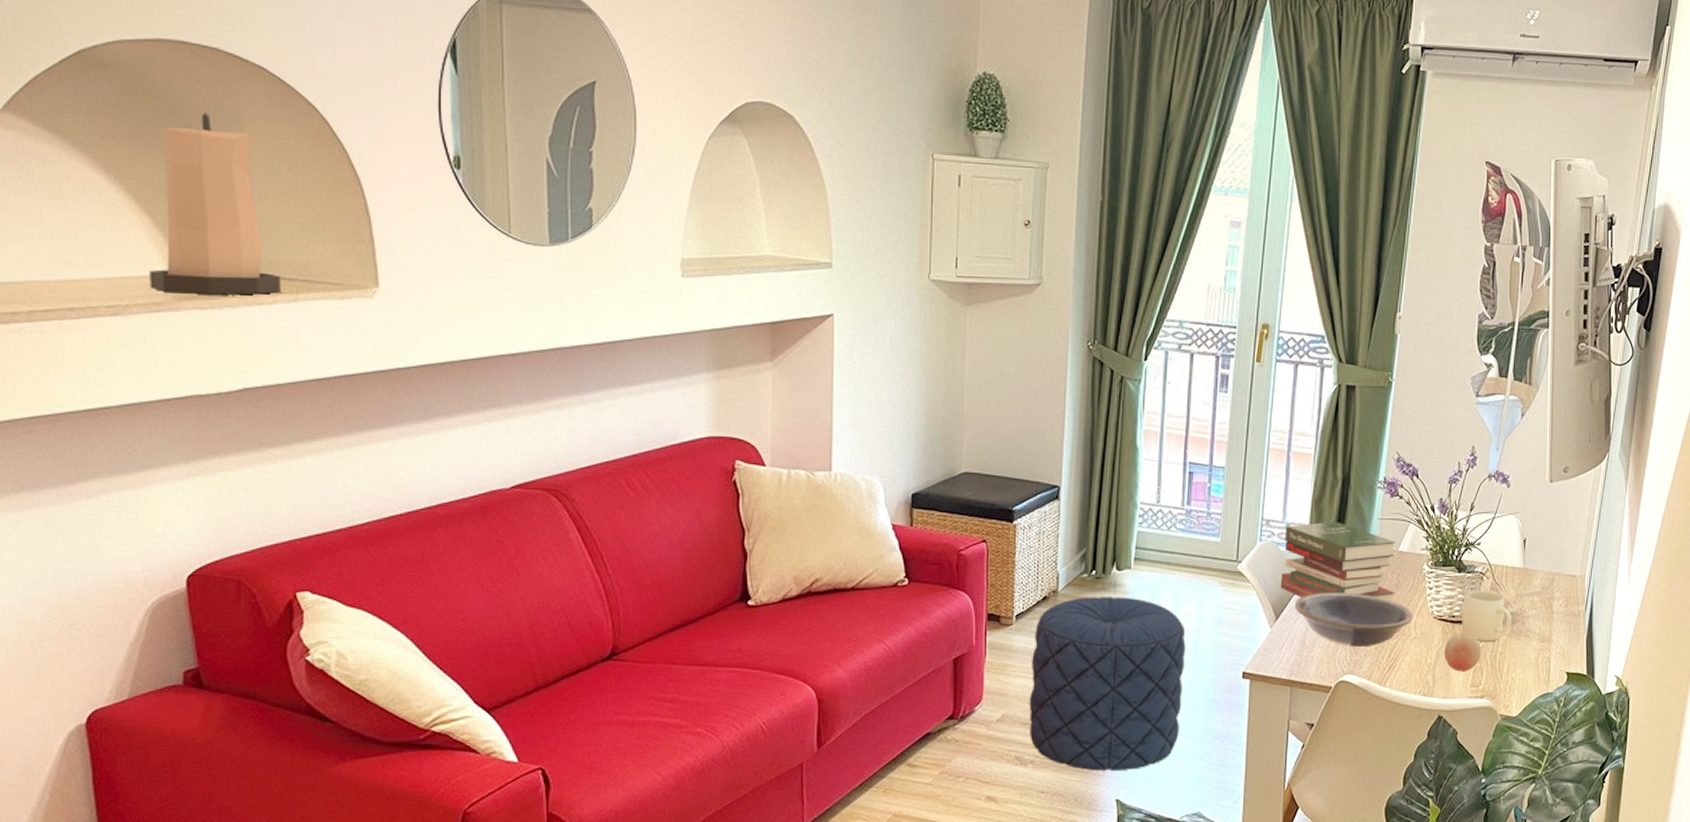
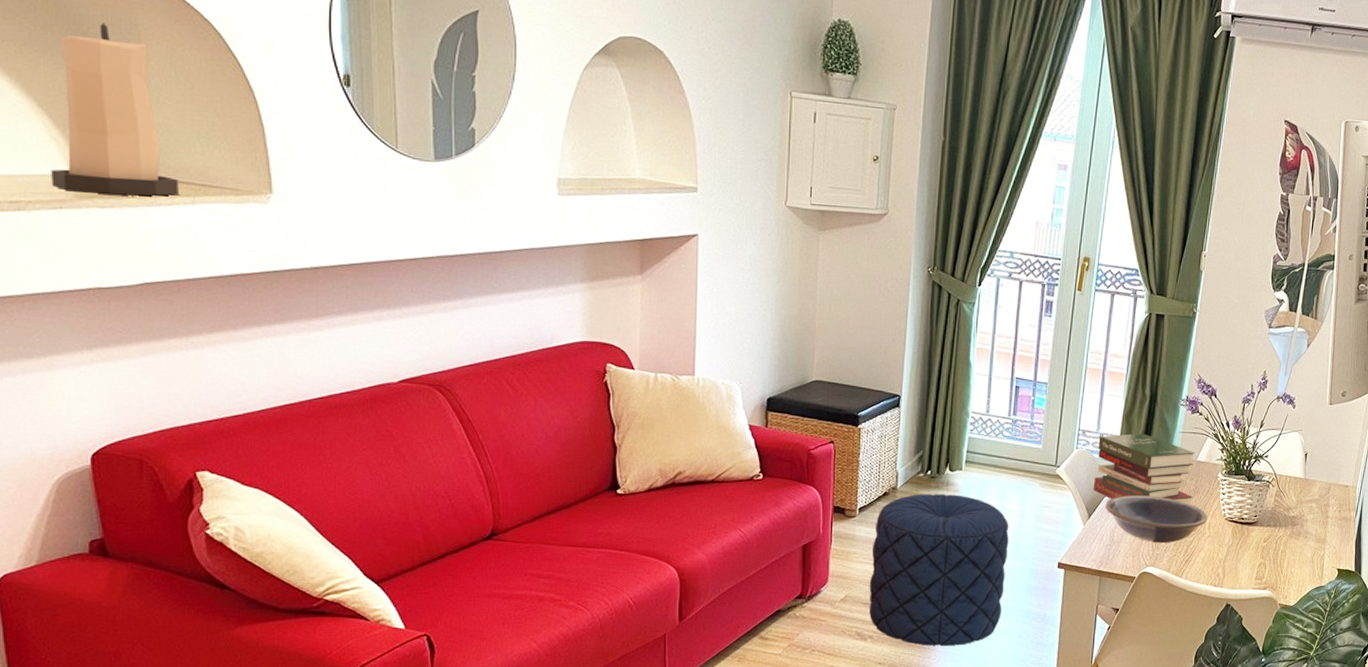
fruit: present [1444,633,1482,672] -> none [1233,533,1266,566]
mug: present [1462,590,1511,641] -> none [1249,497,1292,540]

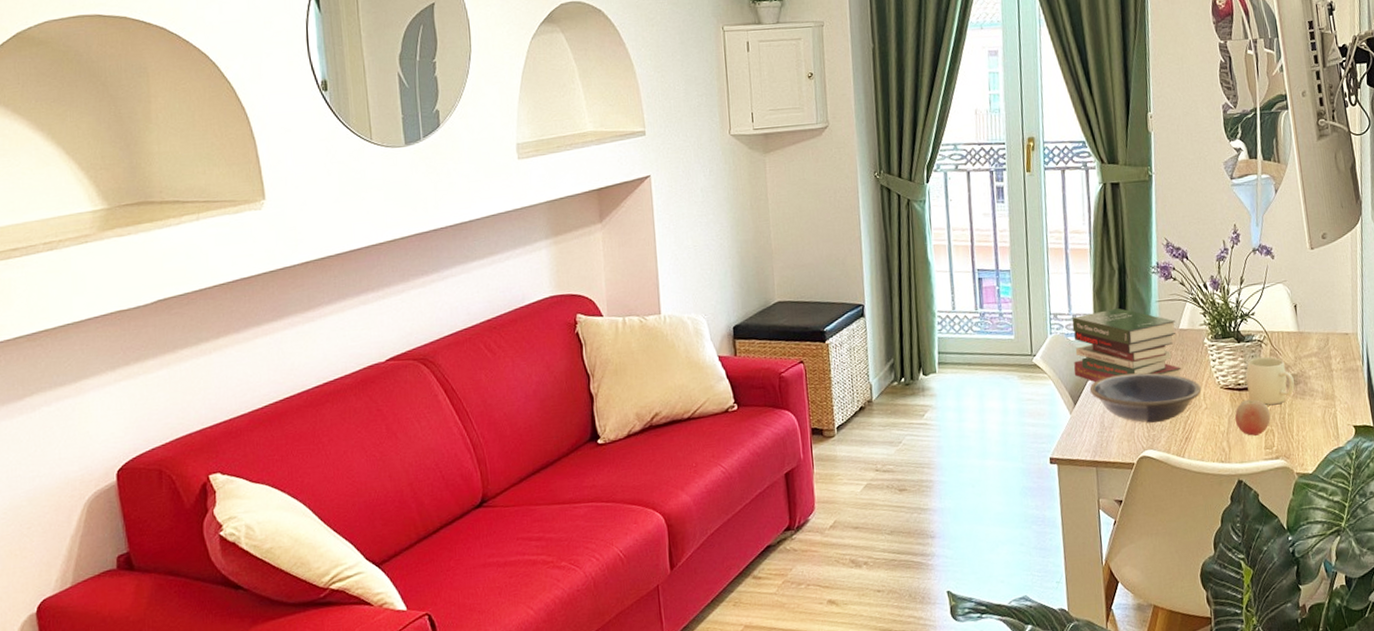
candle: present [51,22,179,197] -> none [78,71,185,226]
pouf: present [869,494,1009,646] -> none [855,399,998,566]
fruit: none [1233,533,1266,566] -> present [1234,399,1271,436]
mug: none [1249,497,1292,540] -> present [1246,357,1295,405]

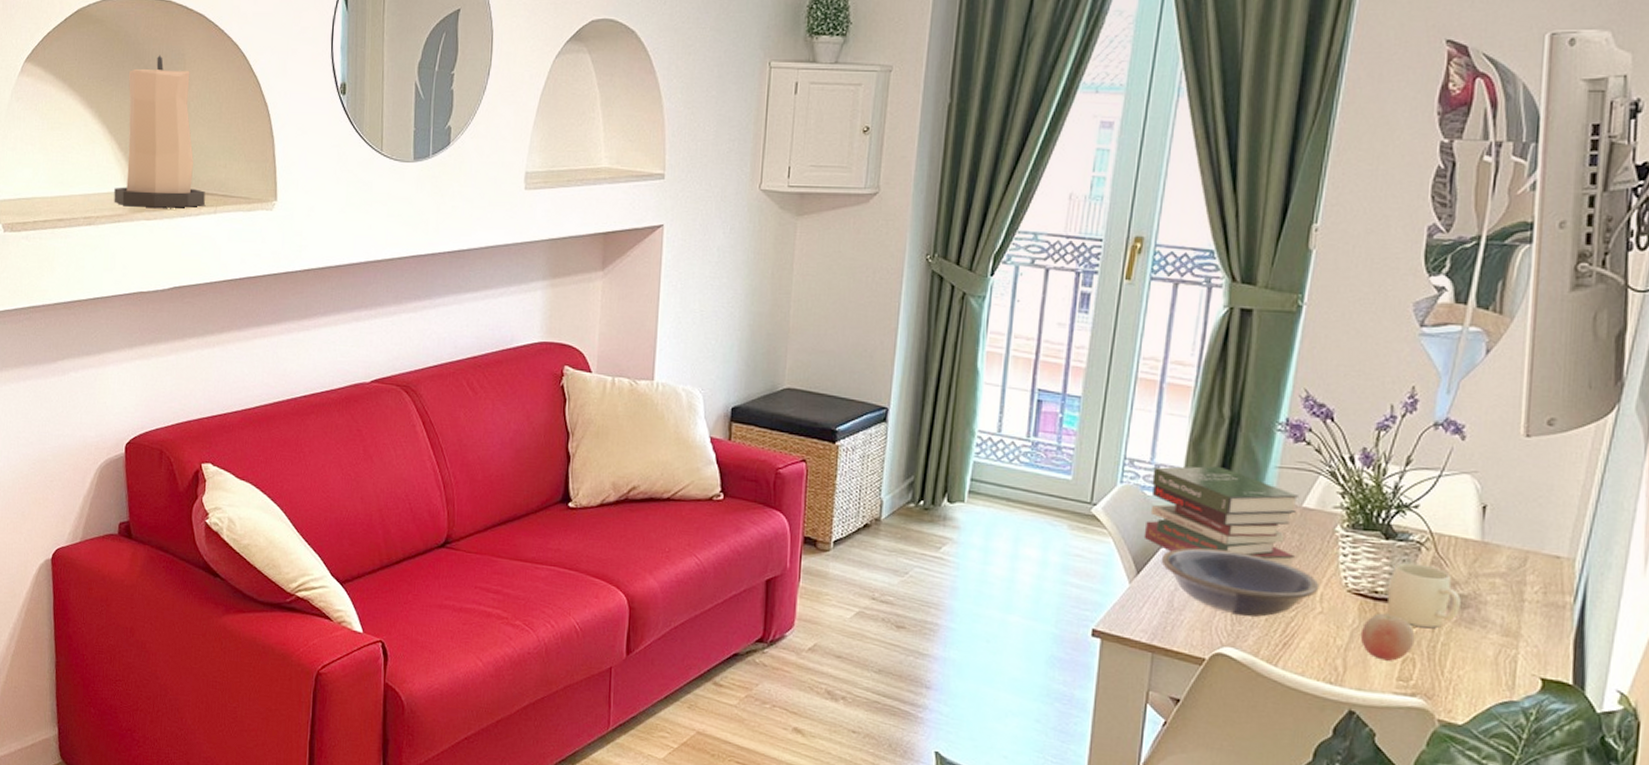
candle: none [78,71,185,226] -> present [114,55,205,208]

